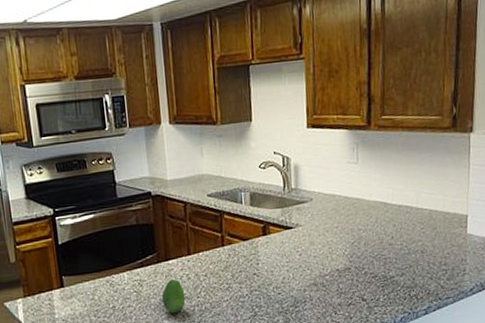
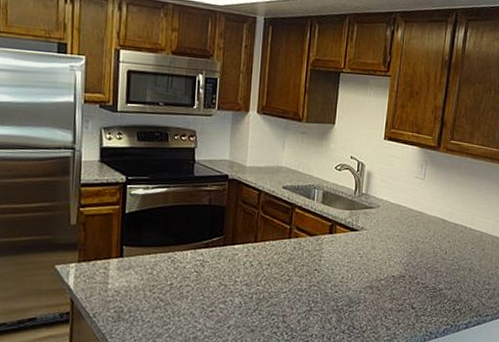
fruit: present [162,279,186,314] -> none [222,265,246,299]

